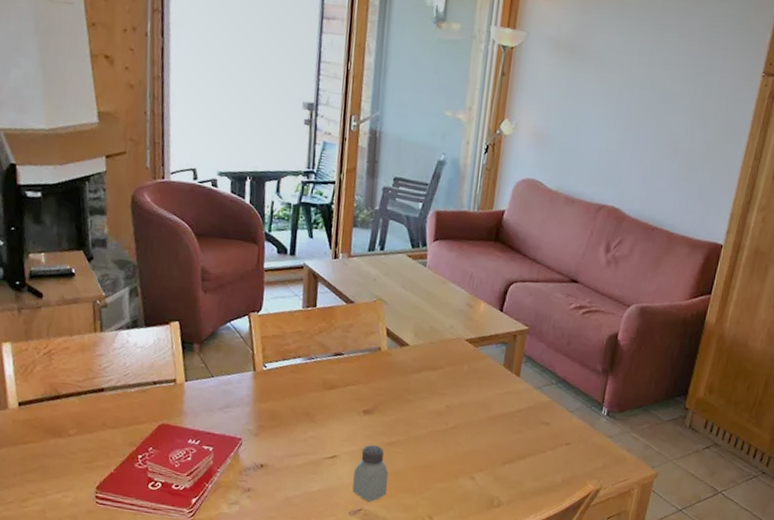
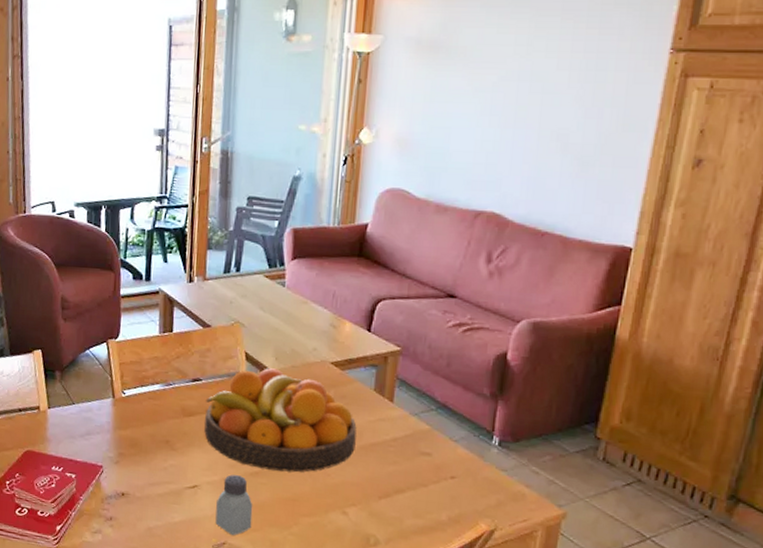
fruit bowl: none [344,343,487,442] -> present [204,368,357,473]

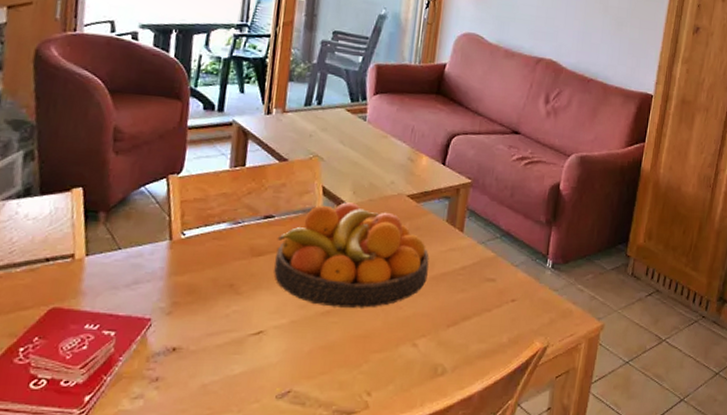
saltshaker: present [215,475,253,536] -> none [280,316,323,383]

